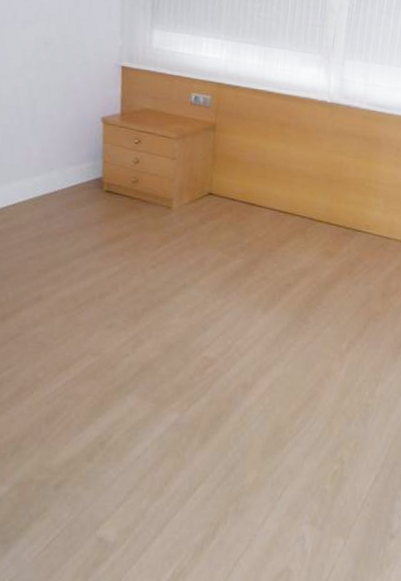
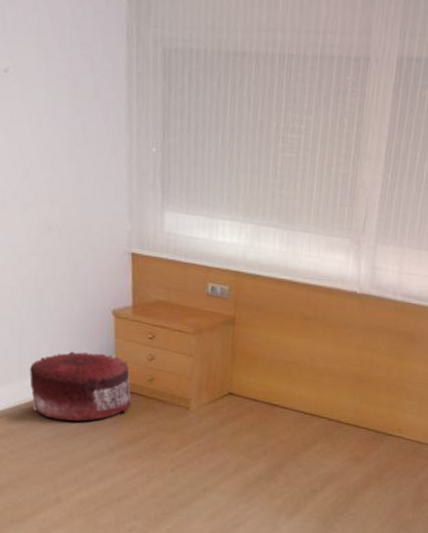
pouf: none [19,155,116,222] -> present [29,351,132,422]

